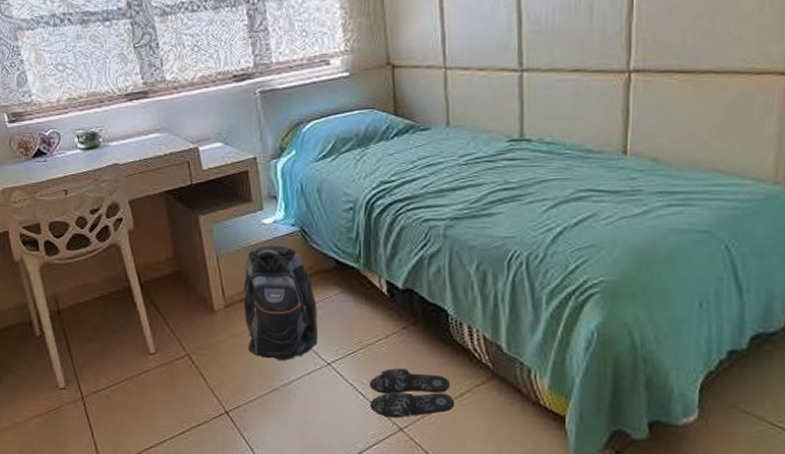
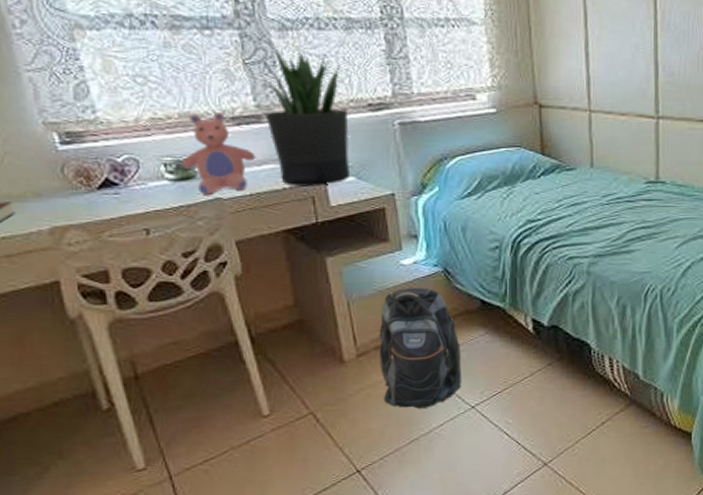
teddy bear: none [89,90,143,161] -> present [182,111,256,195]
planter: none [148,28,219,154] -> present [262,43,351,188]
slippers: present [369,368,455,418] -> none [514,404,596,454]

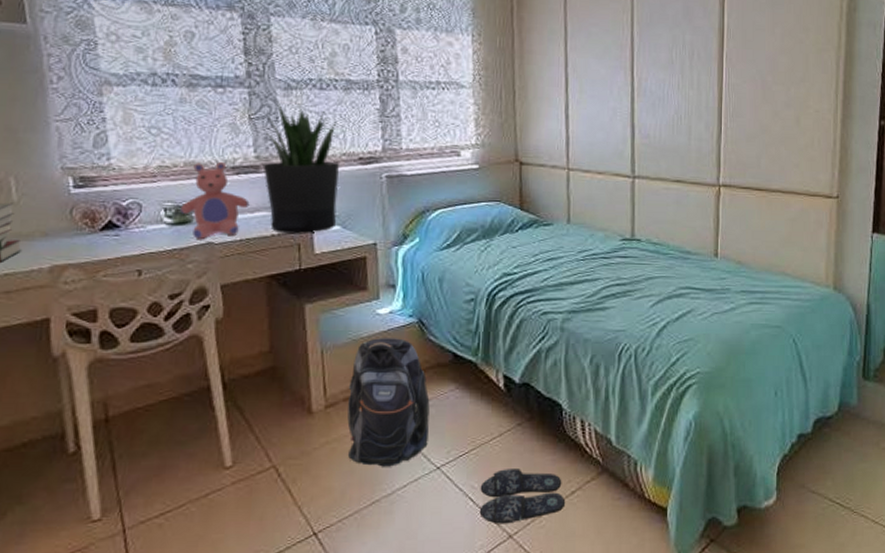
slippers: none [514,404,596,454] -> present [479,469,566,524]

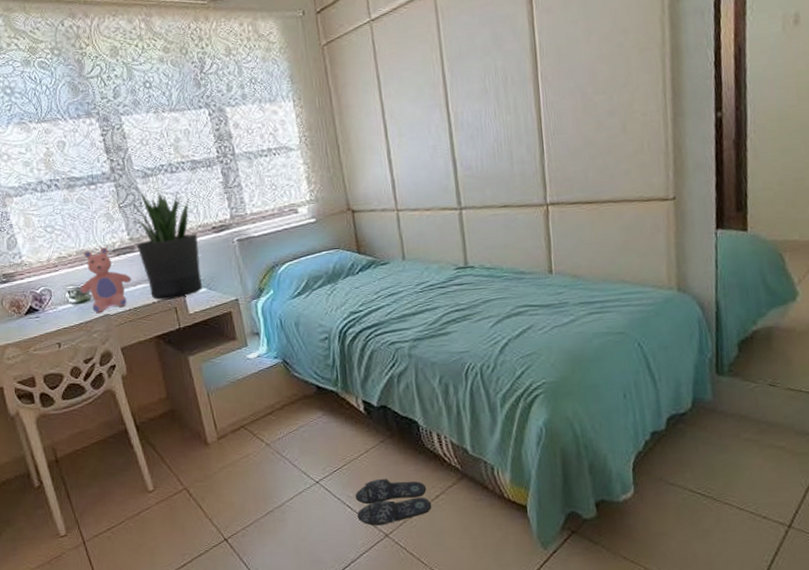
backpack: present [347,338,430,467] -> none [234,377,306,484]

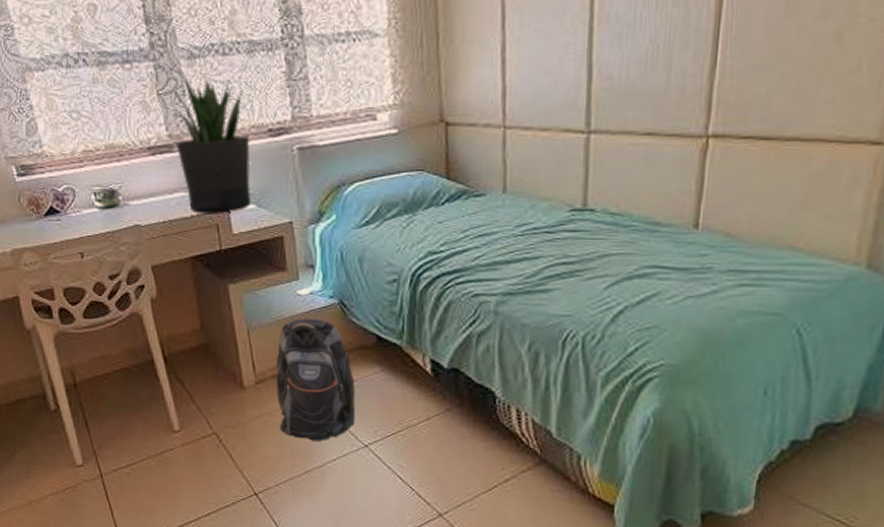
teddy bear: present [80,246,132,313] -> none [108,142,168,222]
backpack: none [234,377,306,484] -> present [276,319,355,442]
slippers: present [355,479,432,526] -> none [408,452,499,504]

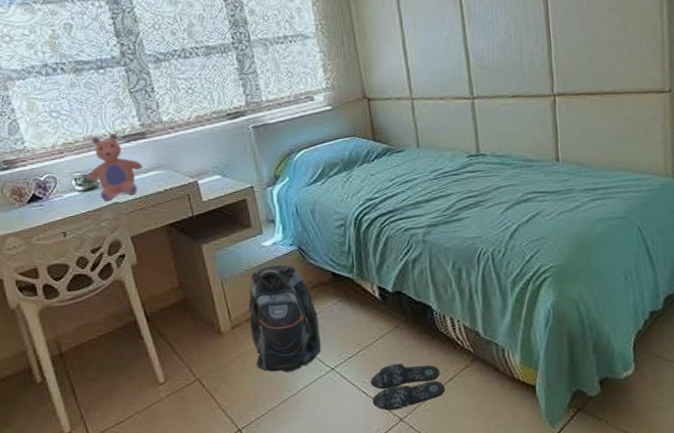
teddy bear: none [108,142,168,222] -> present [87,132,143,201]
planter: present [173,72,252,216] -> none [143,74,217,189]
slippers: none [408,452,499,504] -> present [370,364,445,411]

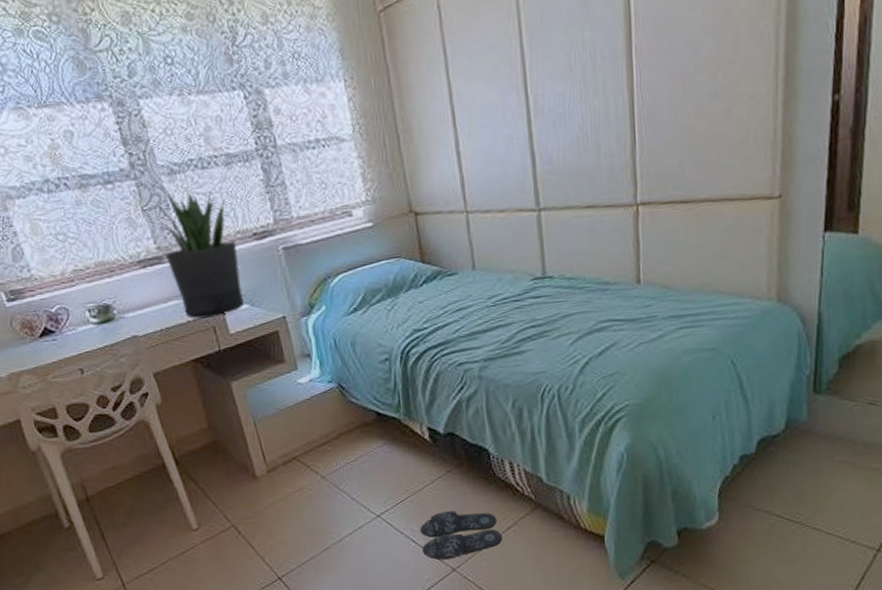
teddy bear: present [87,132,143,201] -> none [102,257,162,334]
planter: none [143,74,217,189] -> present [157,188,245,320]
backpack: present [248,264,321,372] -> none [284,403,366,519]

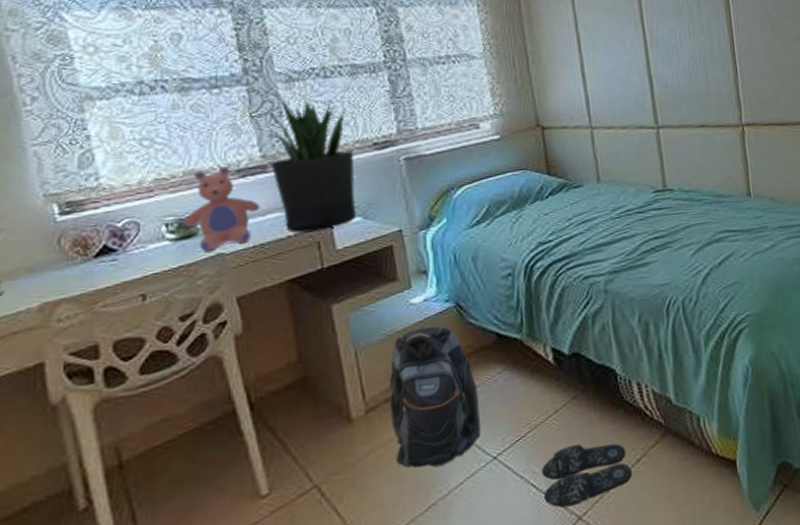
teddy bear: none [102,257,162,334] -> present [184,165,260,252]
backpack: none [284,403,366,519] -> present [389,326,481,468]

